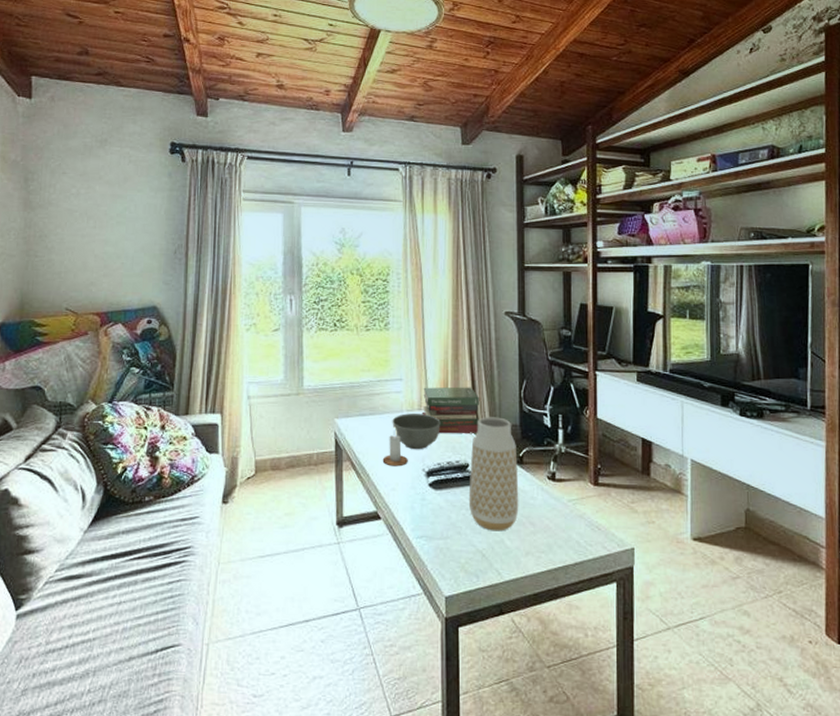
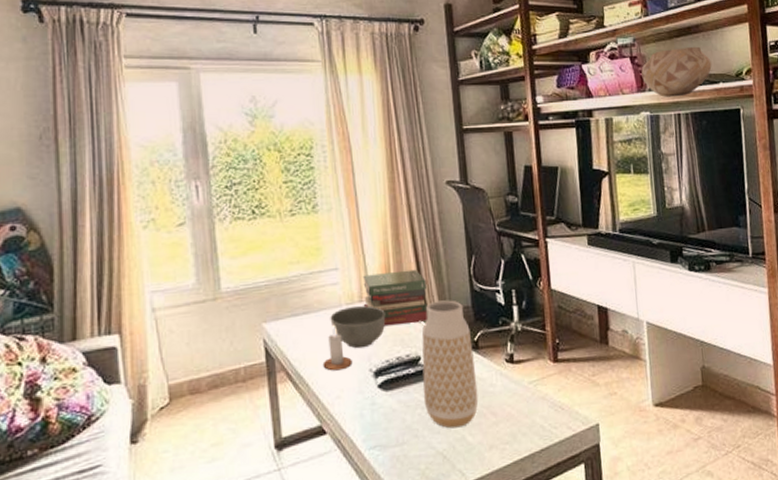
ceramic pot: none [705,201,781,249] -> present [641,46,712,97]

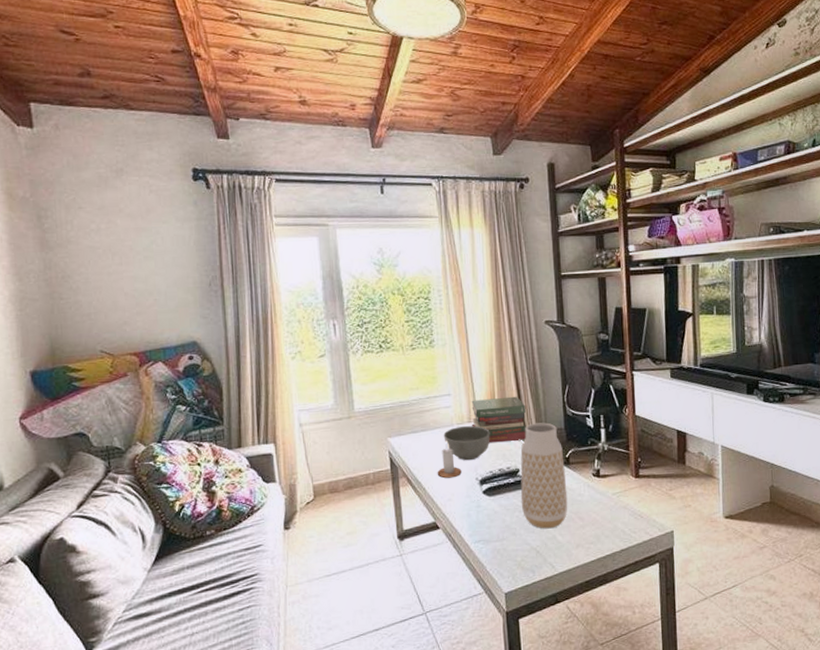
ceramic pot: present [641,46,712,97] -> none [728,197,797,245]

